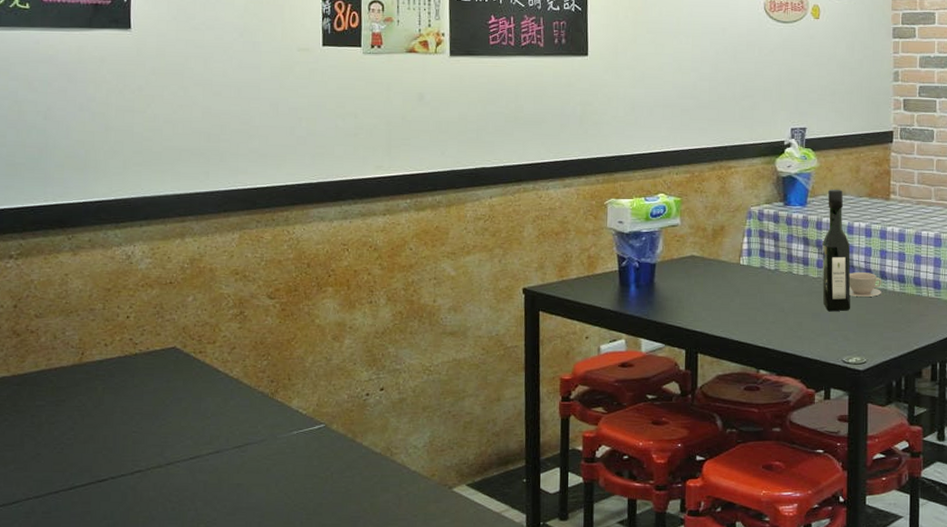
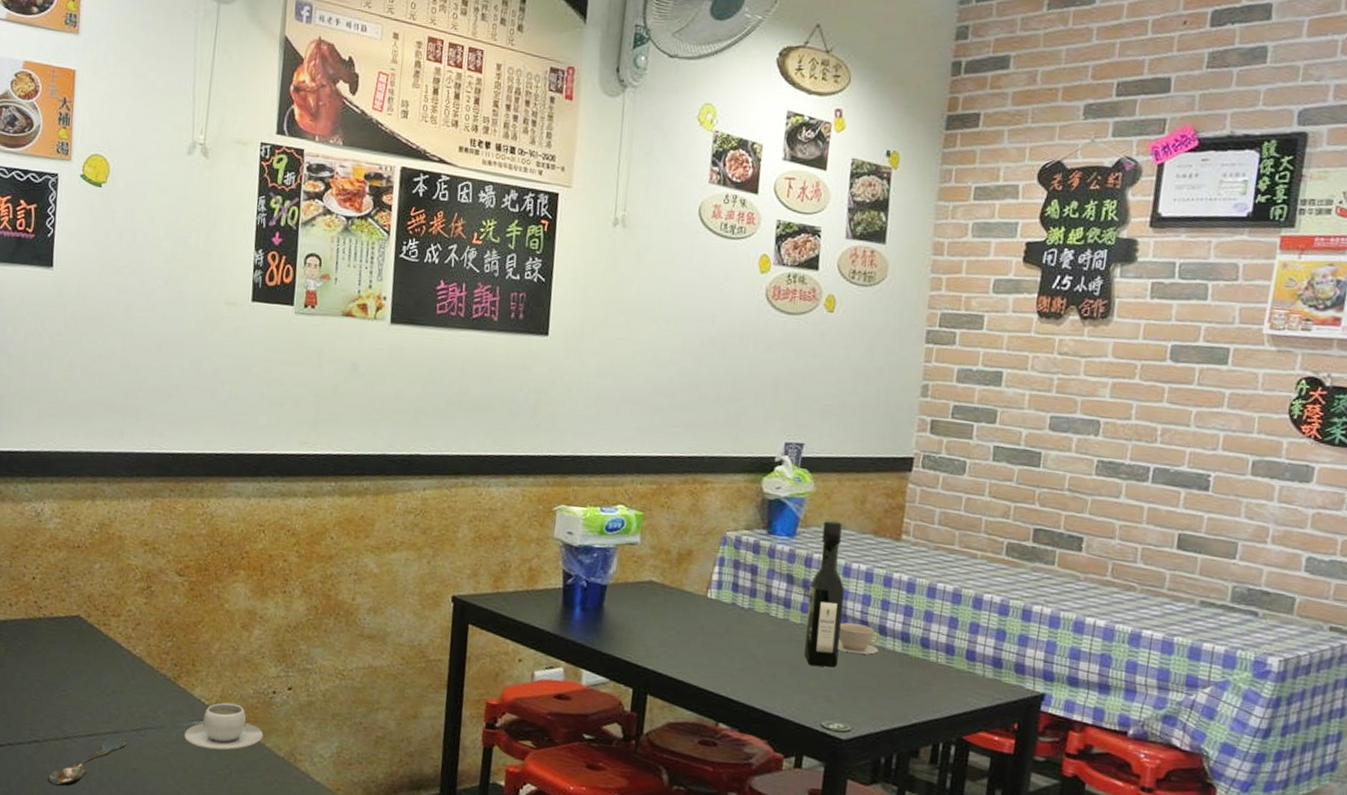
spoon: none [152,457,229,511] -> present [47,738,127,787]
teacup: none [284,410,361,454] -> present [183,702,264,750]

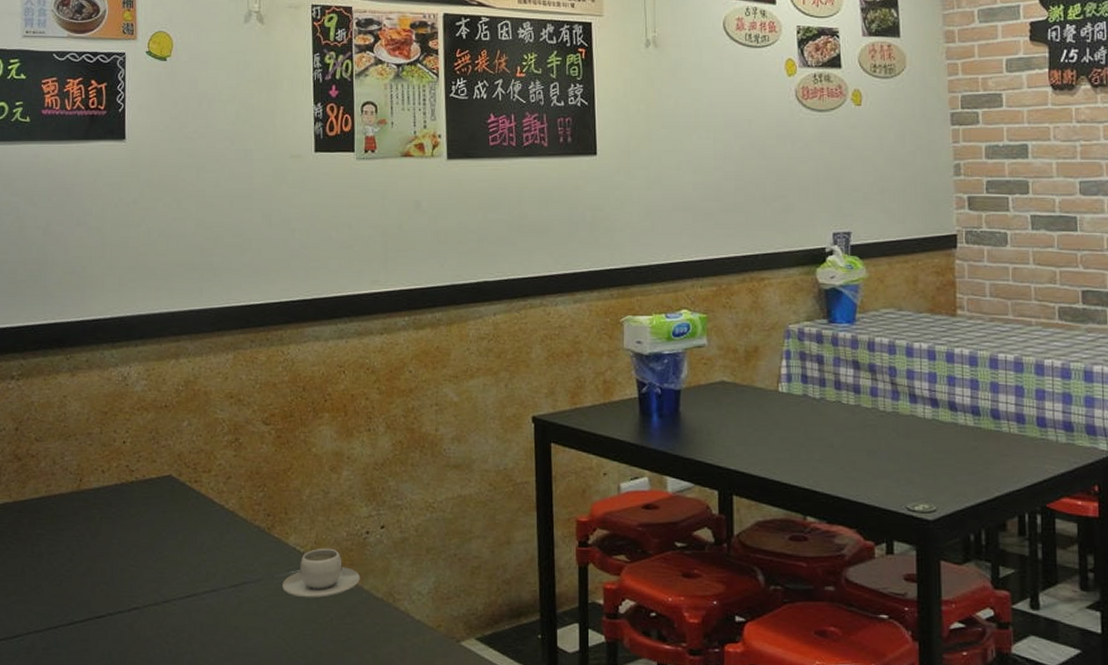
spoon: present [47,738,127,787] -> none [149,596,226,653]
bottle: present [804,520,845,668] -> none [876,303,913,449]
teacup: present [838,622,880,655] -> none [910,402,952,432]

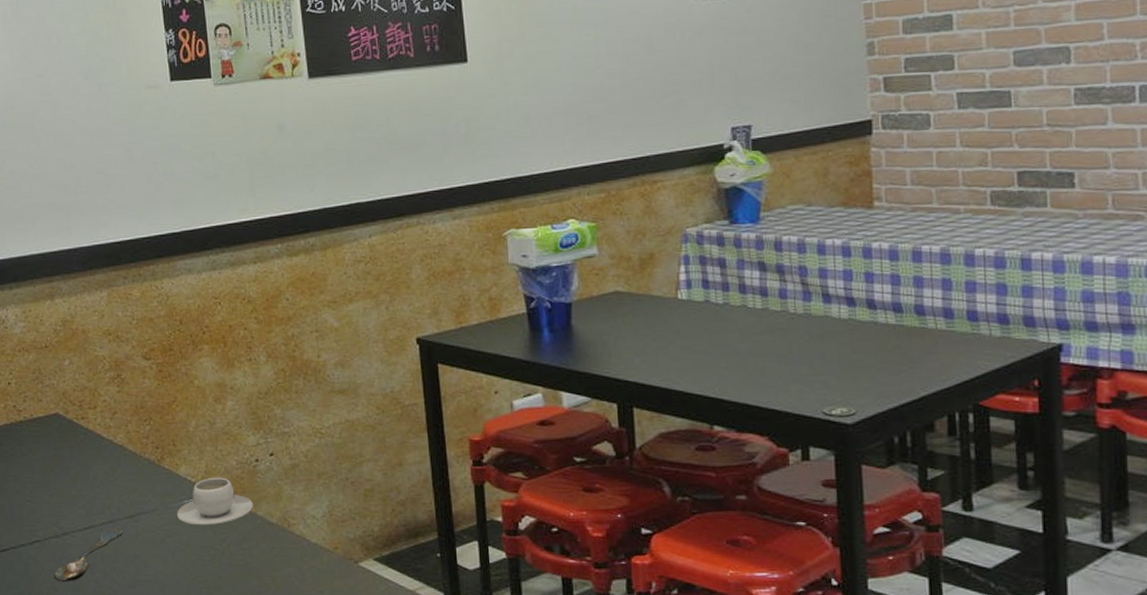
spoon: none [149,596,226,653] -> present [53,527,123,582]

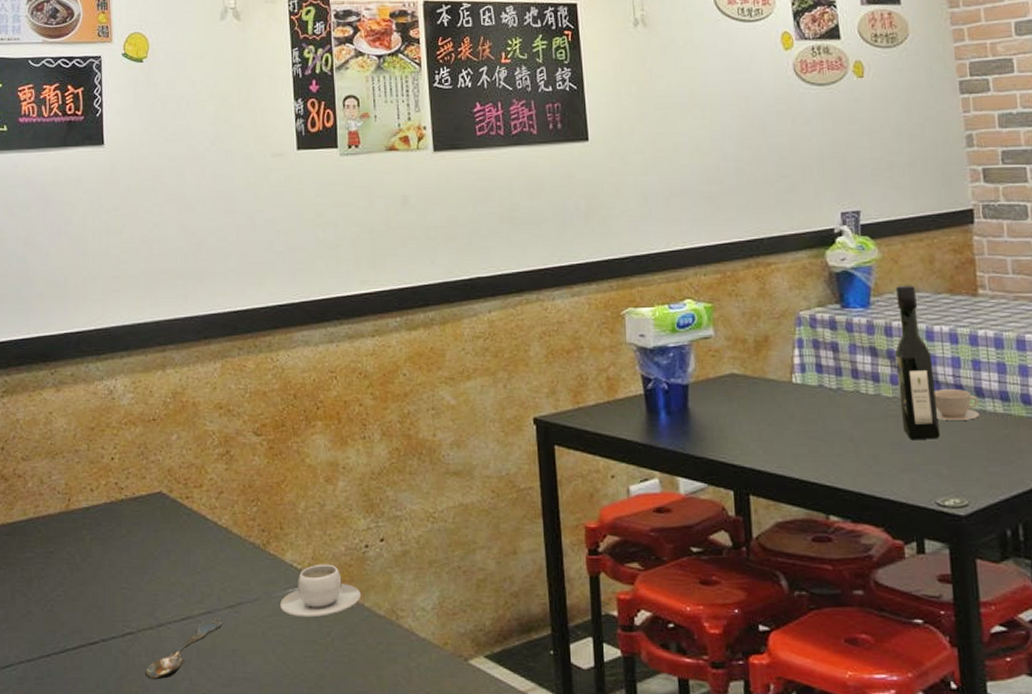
bottle: none [784,199,828,351] -> present [895,285,940,439]
teacup: none [823,302,871,332] -> present [933,389,980,420]

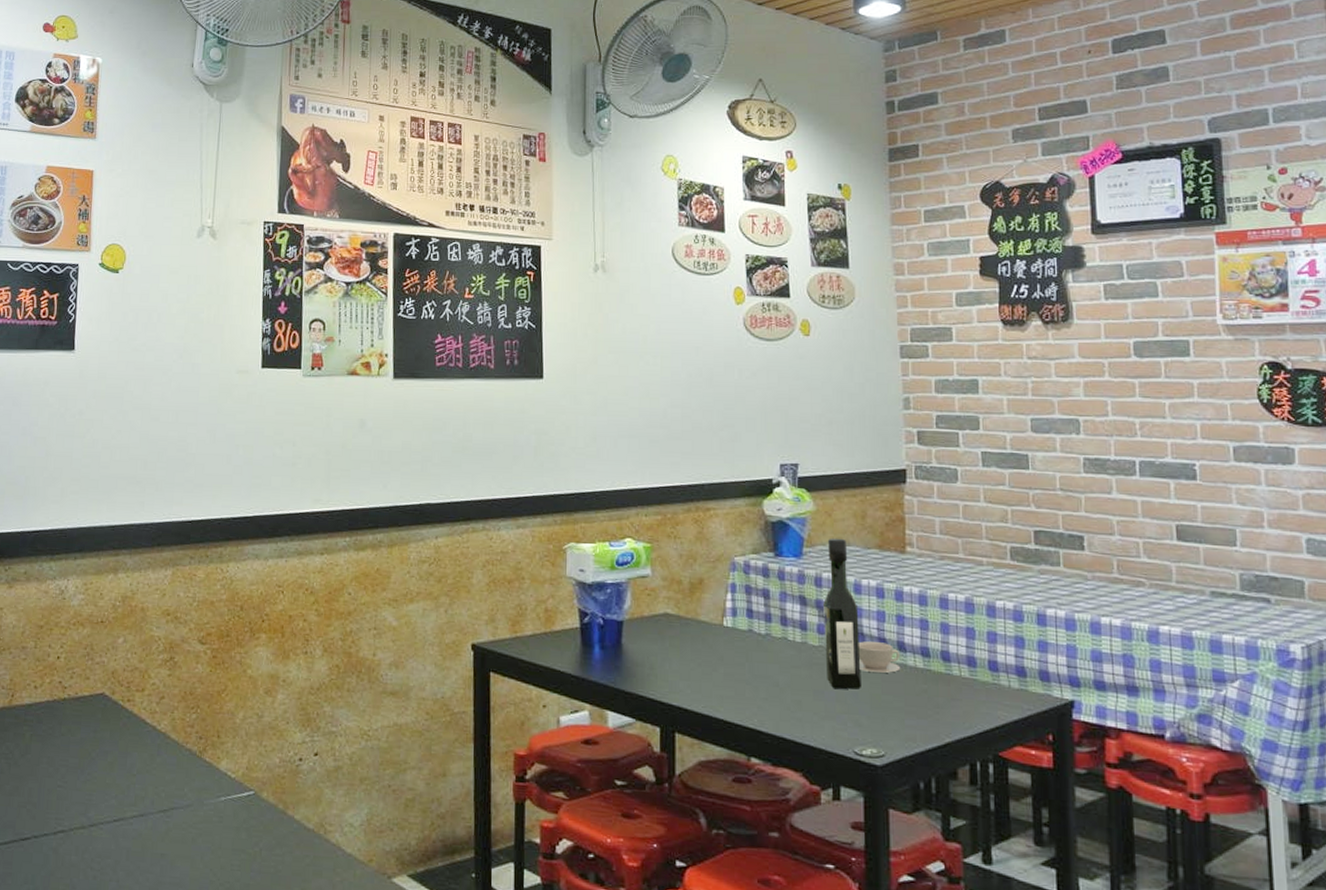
spoon: present [144,618,223,680] -> none [73,821,154,879]
teacup: present [279,564,362,617] -> none [211,774,292,826]

